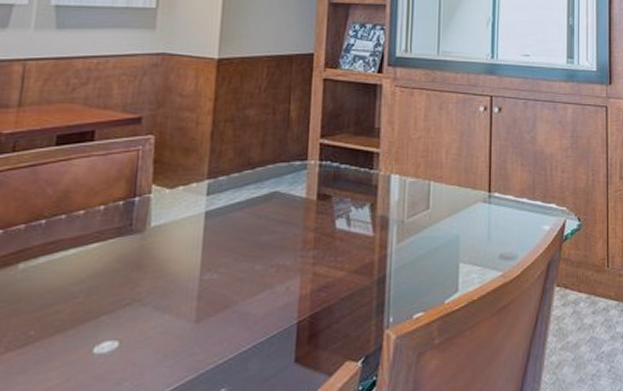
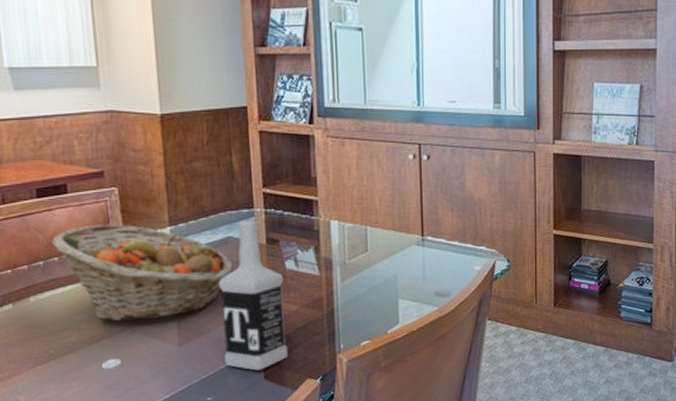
fruit basket: none [62,176,276,293] -> present [52,224,234,322]
vodka: none [249,174,331,352] -> present [218,221,289,371]

